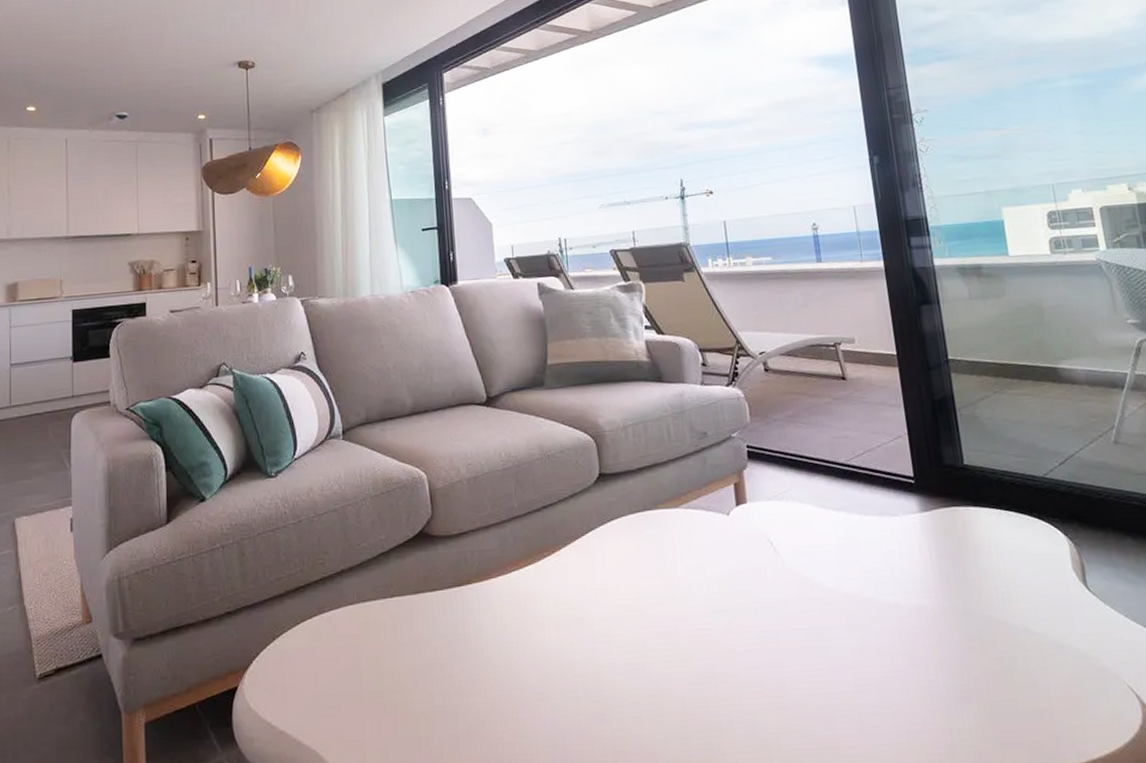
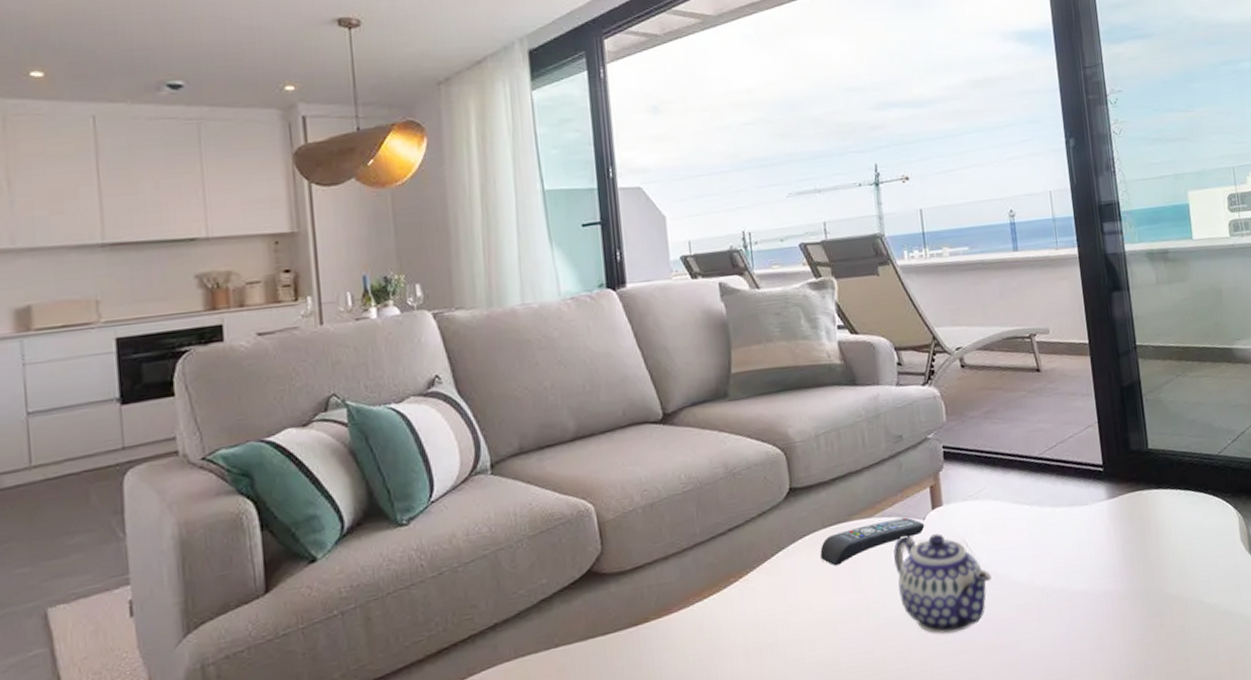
remote control: none [627,511,729,551] -> present [820,517,925,566]
teapot: none [698,529,797,630] -> present [894,533,992,634]

